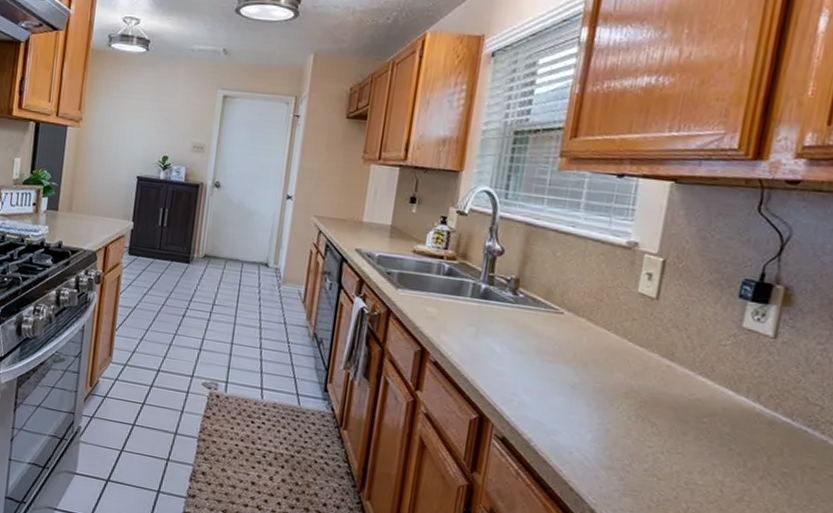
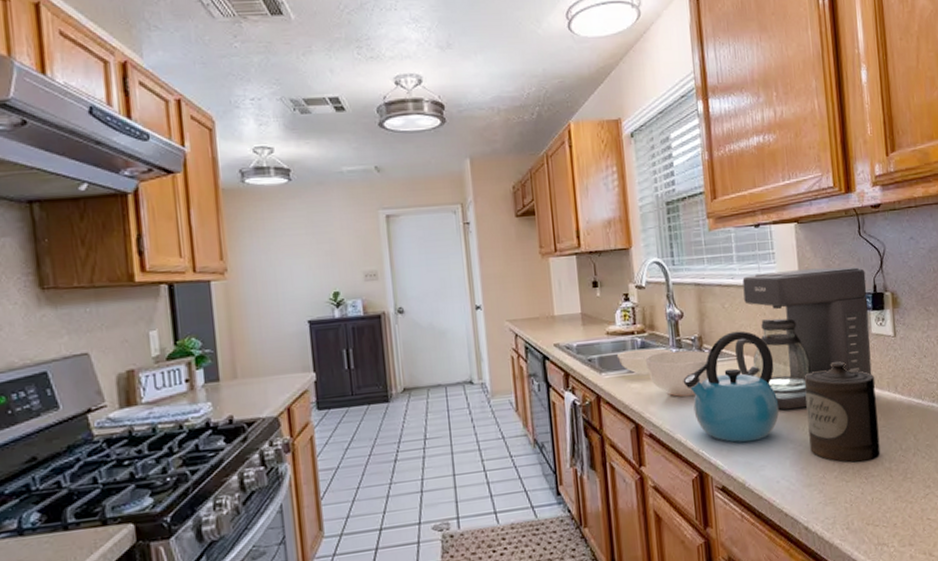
bowl: none [418,273,483,302] -> present [616,348,673,375]
bowl: none [448,283,532,338] -> present [645,350,718,397]
kettle: none [485,282,602,403] -> present [683,331,780,443]
coffee maker: none [554,228,754,385] -> present [735,267,872,410]
canister: none [621,345,732,467] -> present [804,360,881,462]

